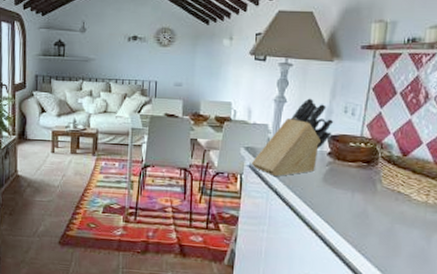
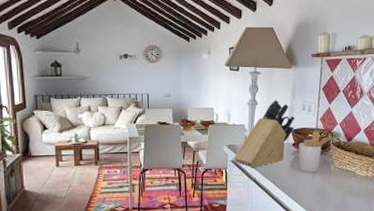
utensil holder: none [334,139,384,190] -> present [298,130,334,172]

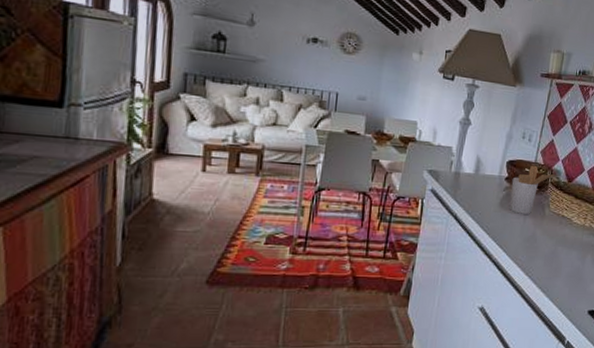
knife block: present [233,100,296,168] -> none [433,122,513,202]

